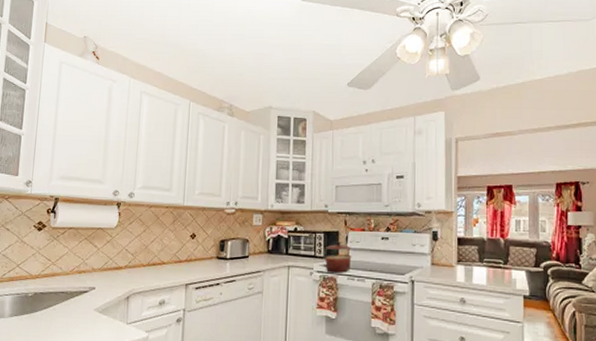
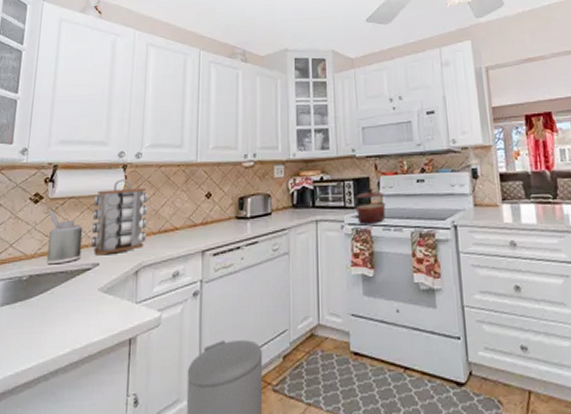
soap dispenser: none [49,238,81,286] -> present [47,210,83,265]
spice rack: none [87,216,139,281] -> present [90,179,148,256]

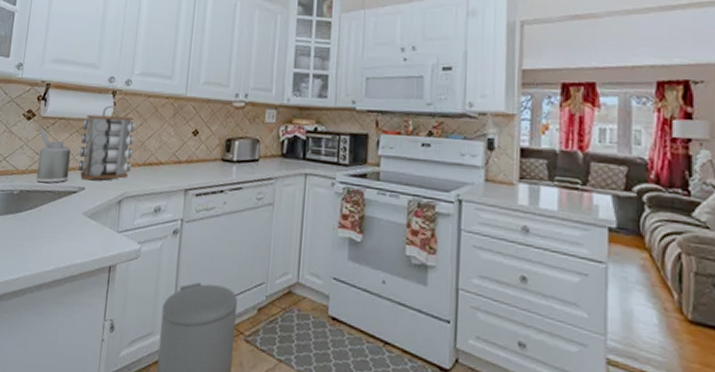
saucepan: present [355,189,386,224] -> none [349,147,384,186]

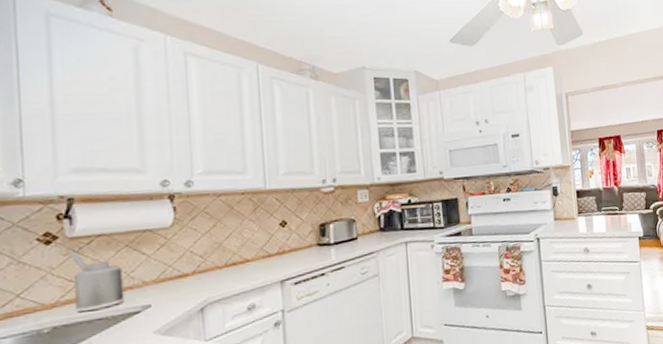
spice rack: present [77,105,136,181] -> none [132,211,210,297]

